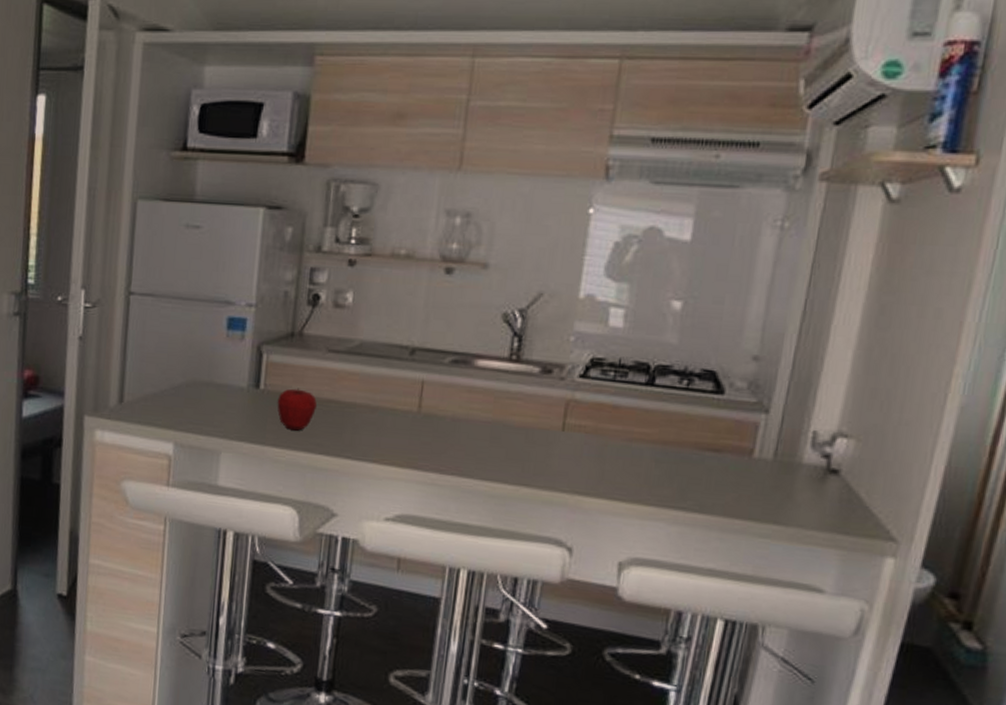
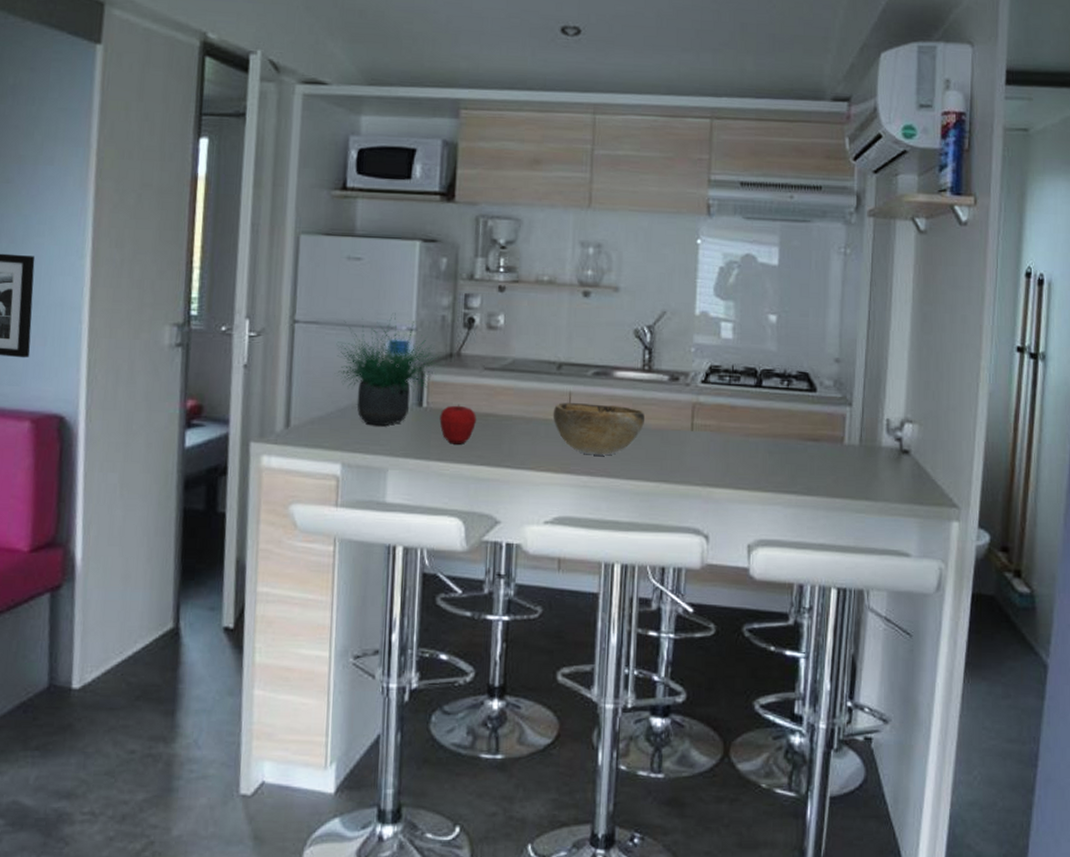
potted plant: none [171,286,281,407] -> present [336,312,440,426]
decorative bowl: none [401,392,508,453] -> present [553,403,645,456]

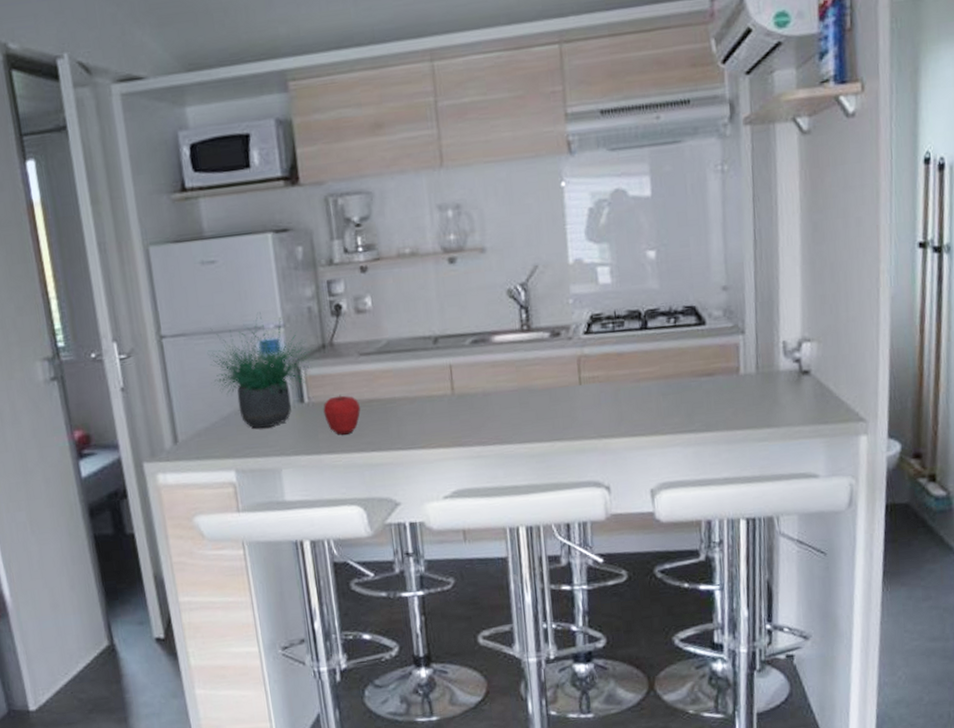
decorative bowl: present [553,403,645,456] -> none [435,371,531,425]

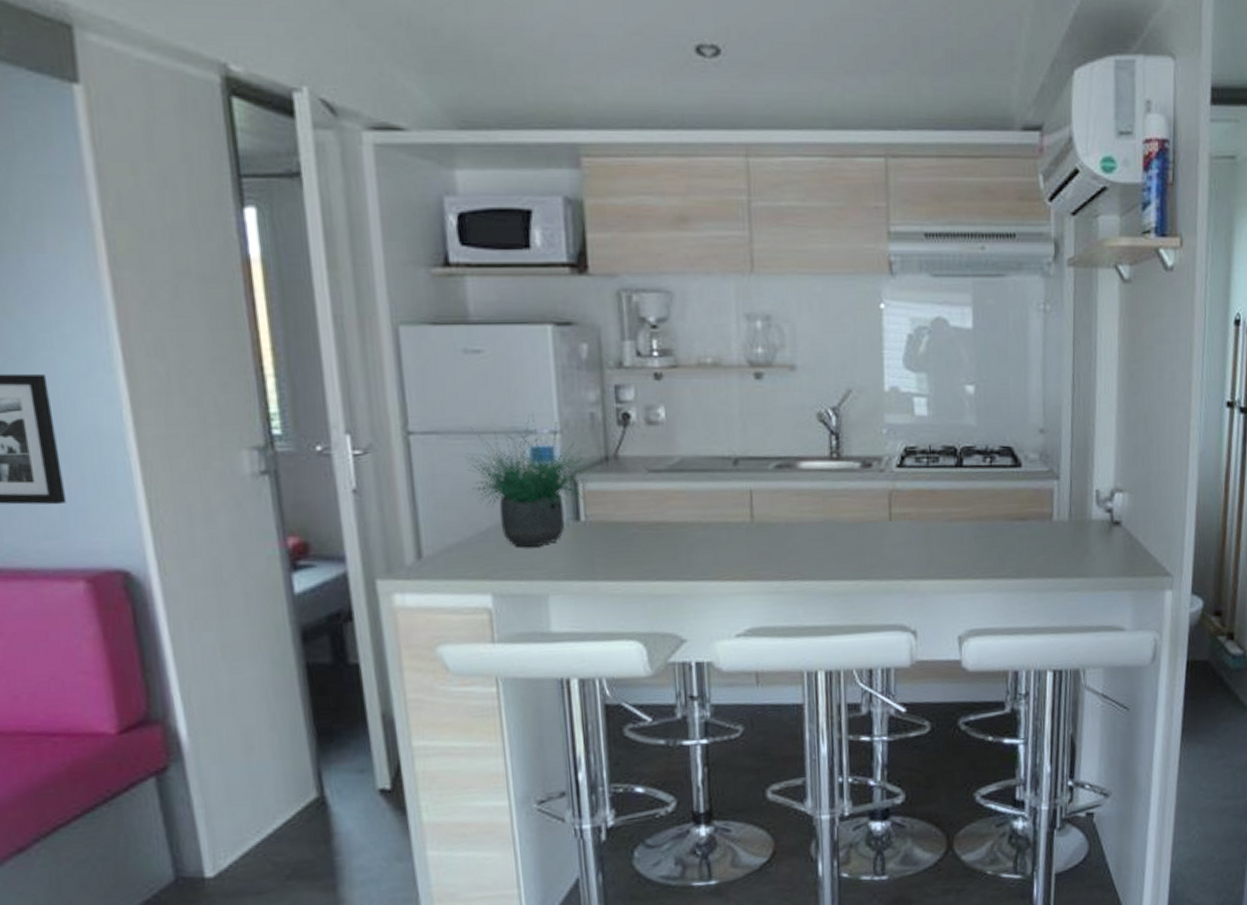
apple: present [323,394,361,435] -> none [602,514,647,560]

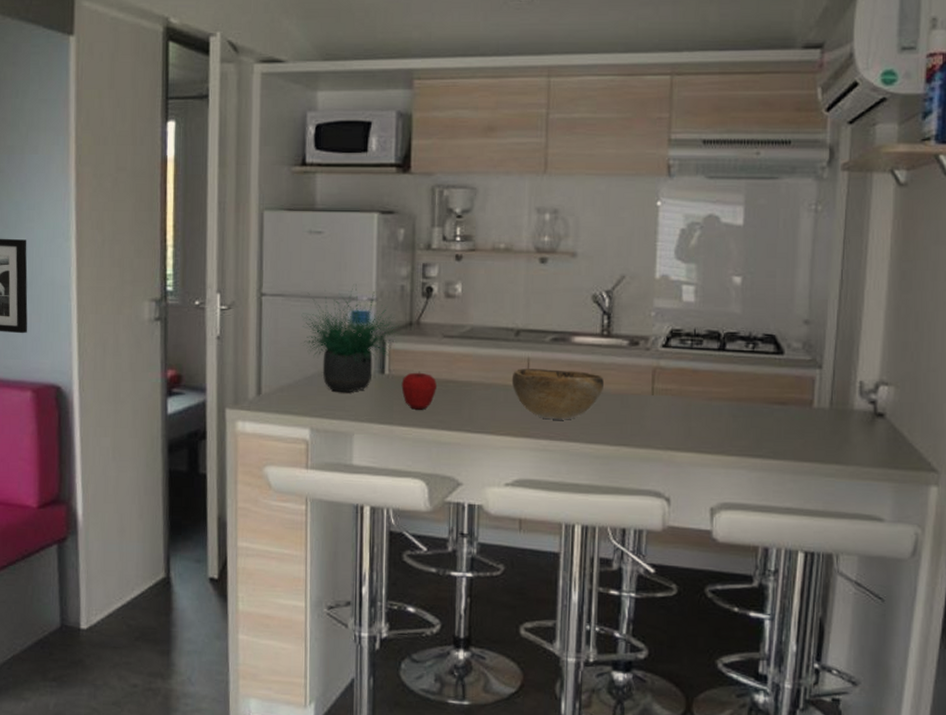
apple: none [602,514,647,560] -> present [401,371,438,410]
decorative bowl: none [733,500,838,558] -> present [511,368,605,420]

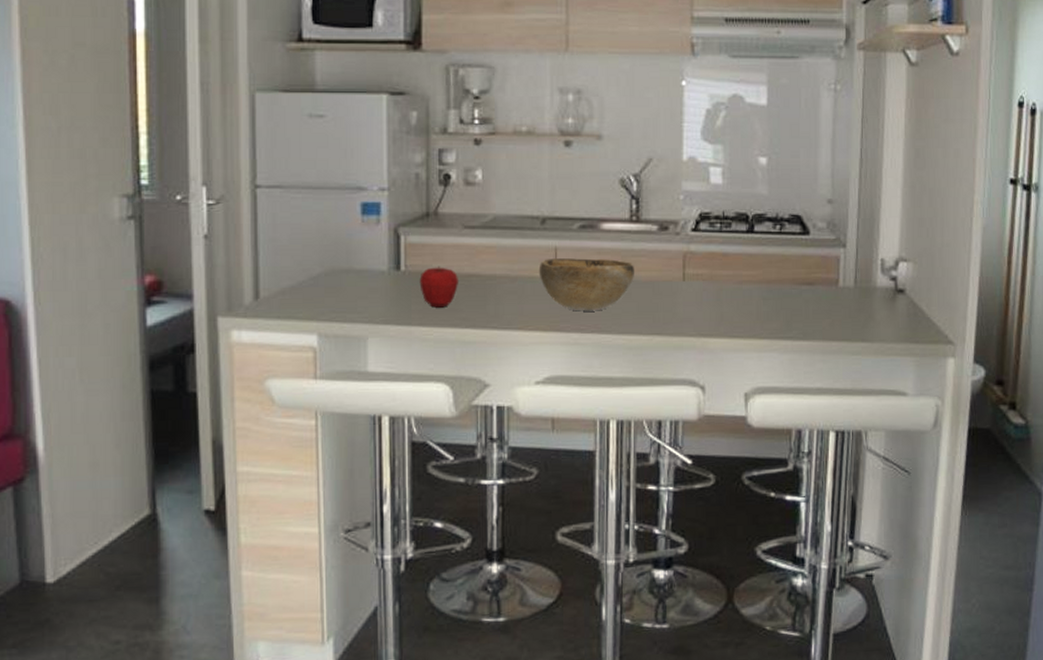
potted plant: present [301,284,400,393] -> none [303,172,416,293]

